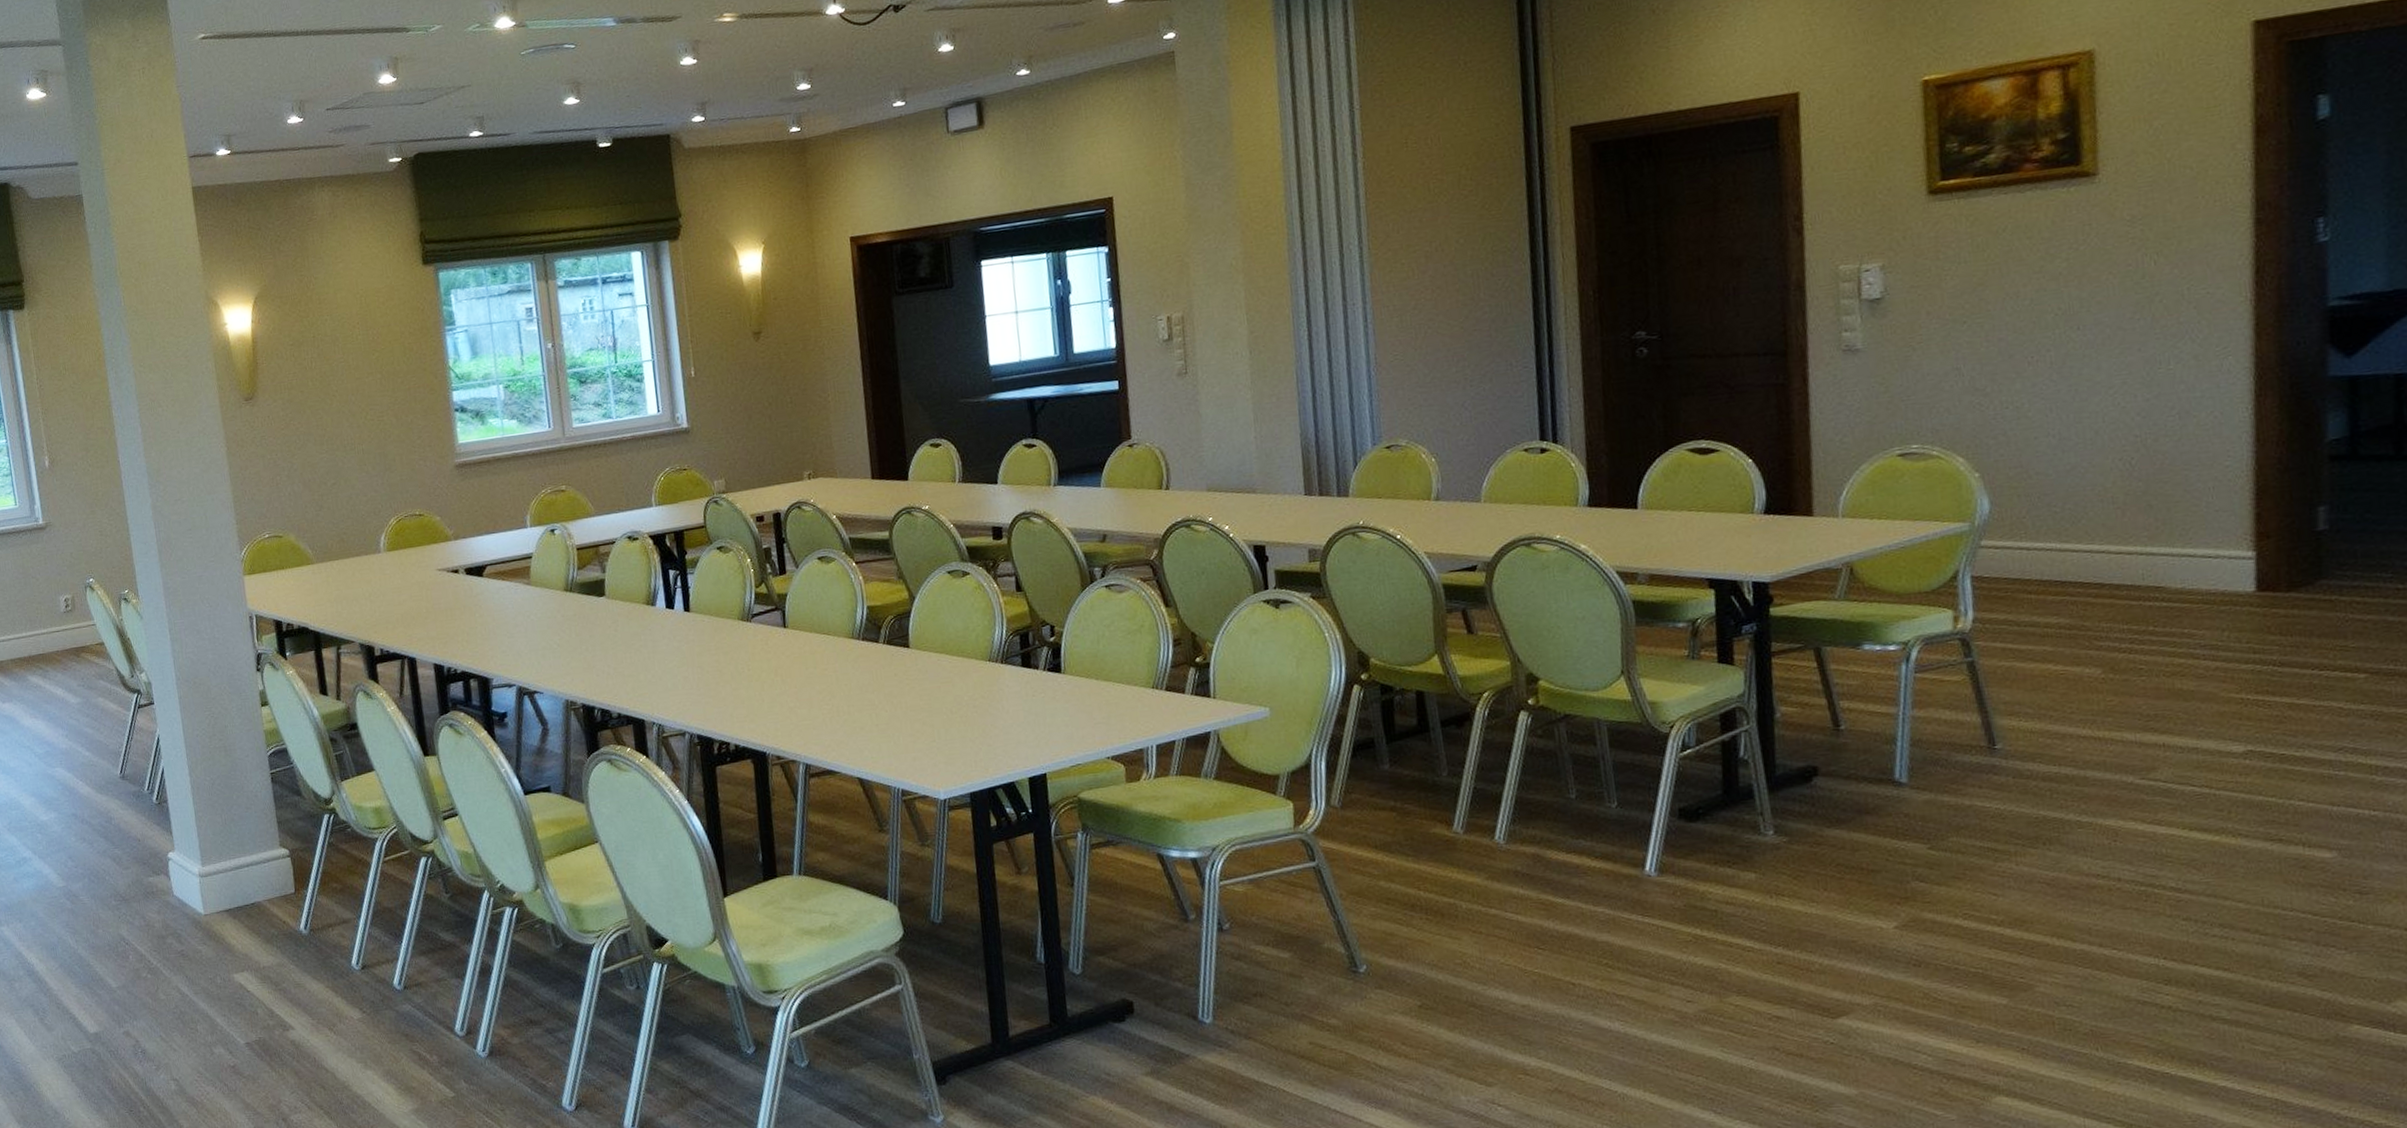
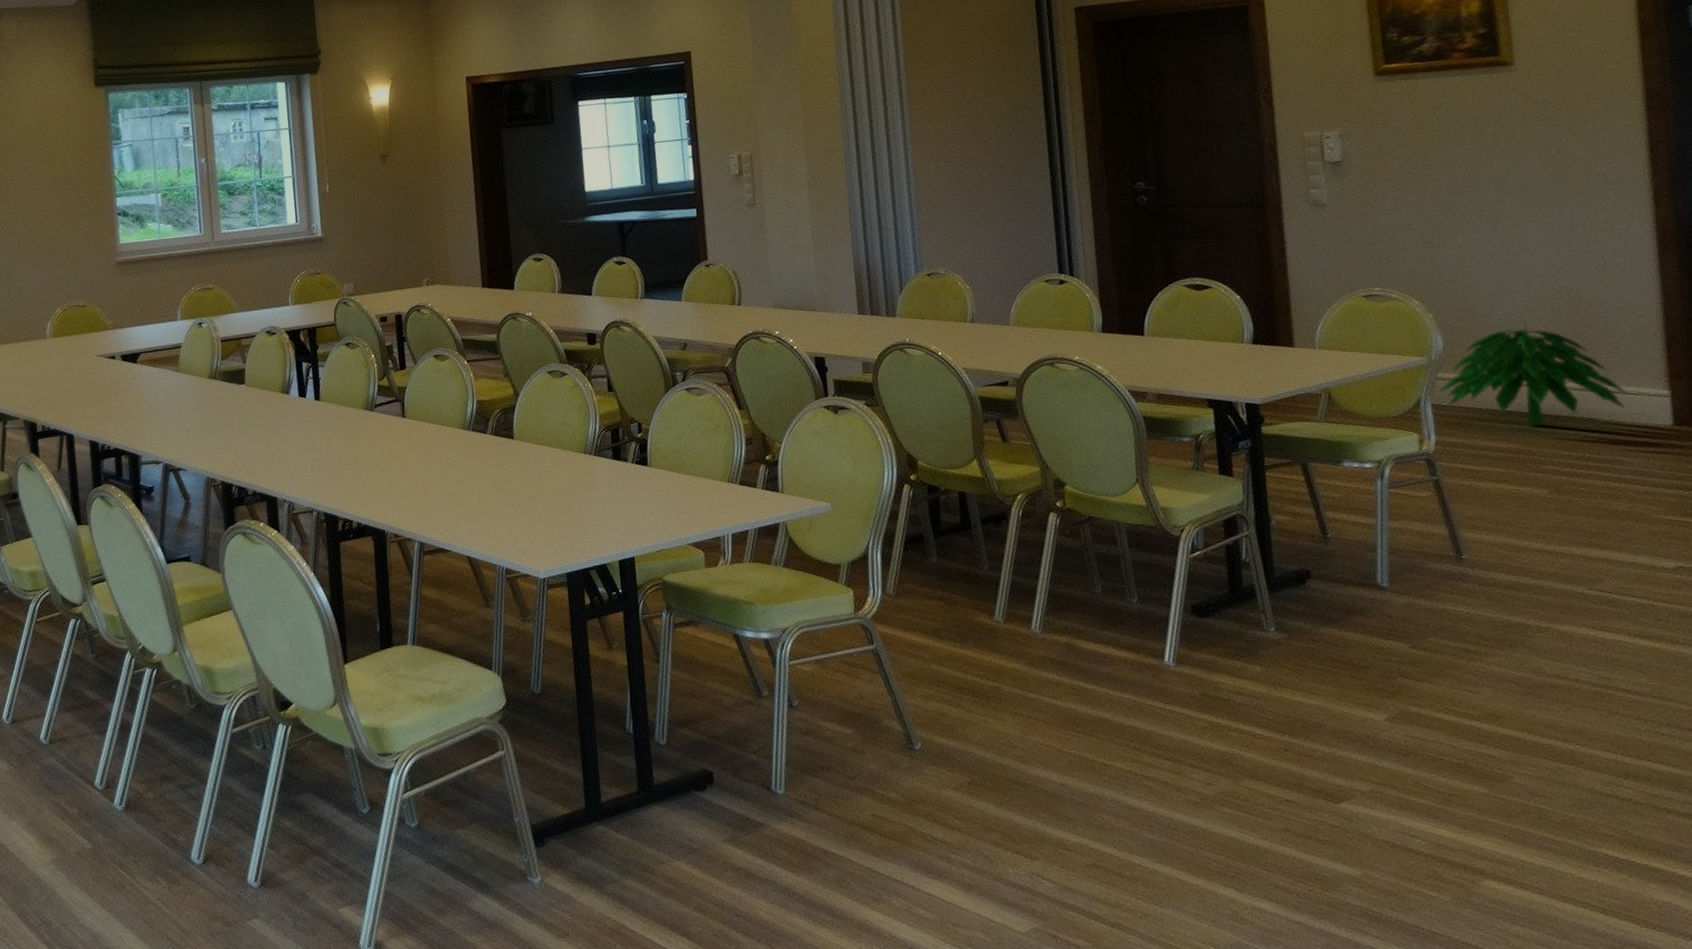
indoor plant: none [1981,476,2203,599] -> present [1439,320,1626,428]

